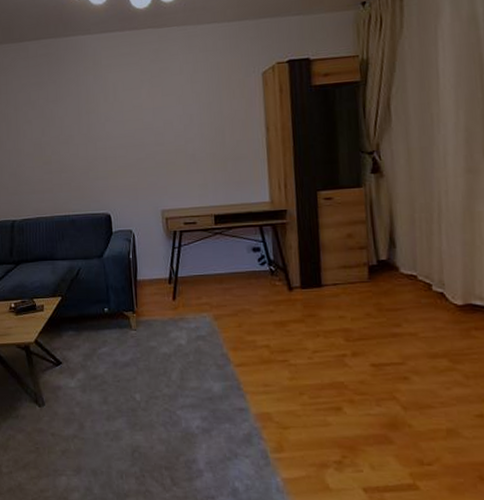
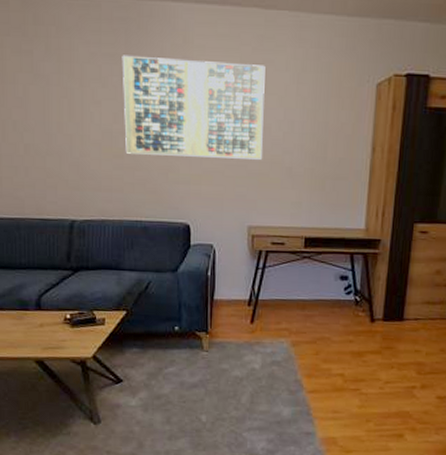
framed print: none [46,72,167,160] -> present [122,55,265,160]

